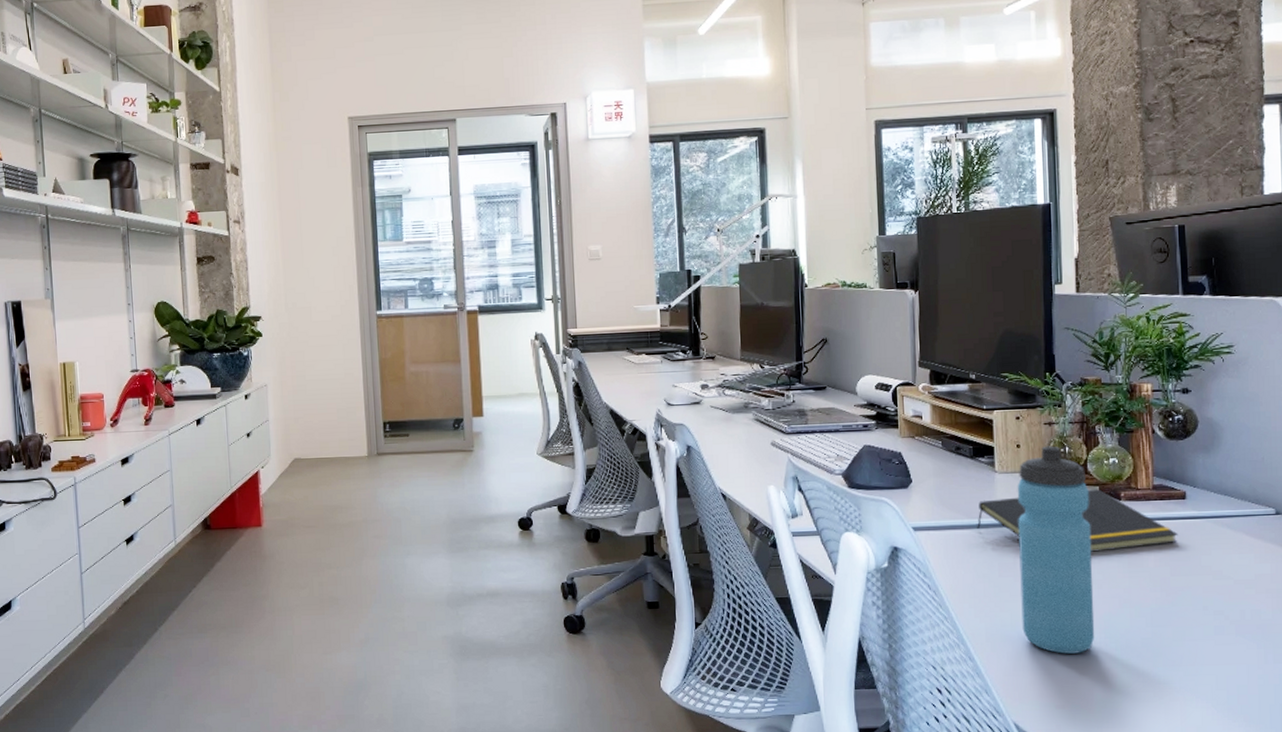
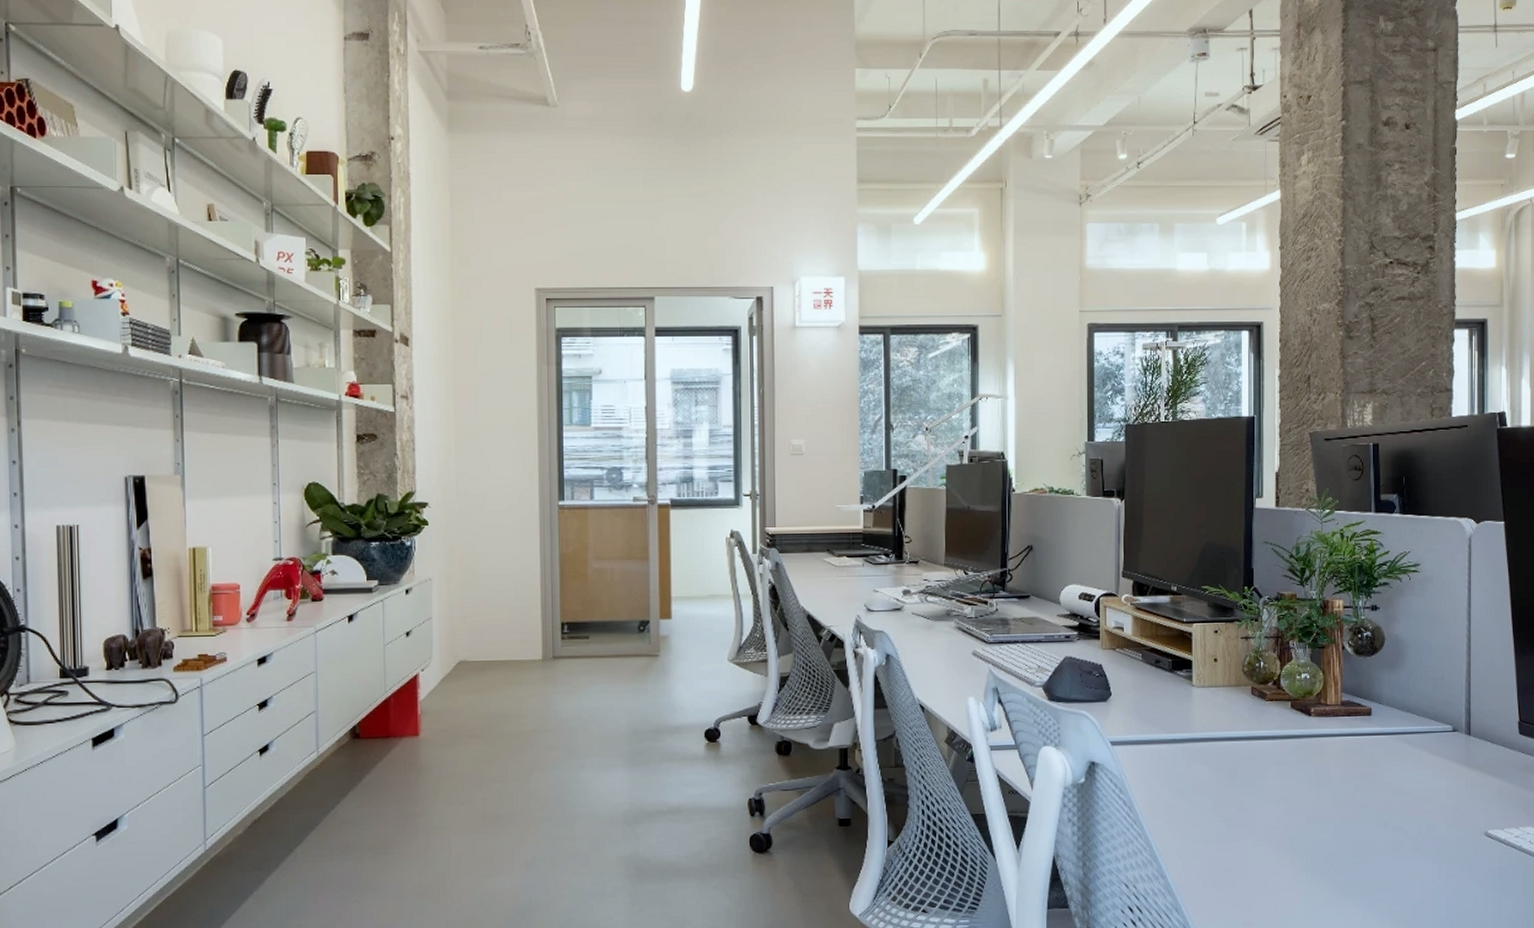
notepad: present [977,489,1178,552] -> none [1173,704,1363,768]
water bottle: present [1017,446,1095,654] -> none [1213,660,1282,871]

